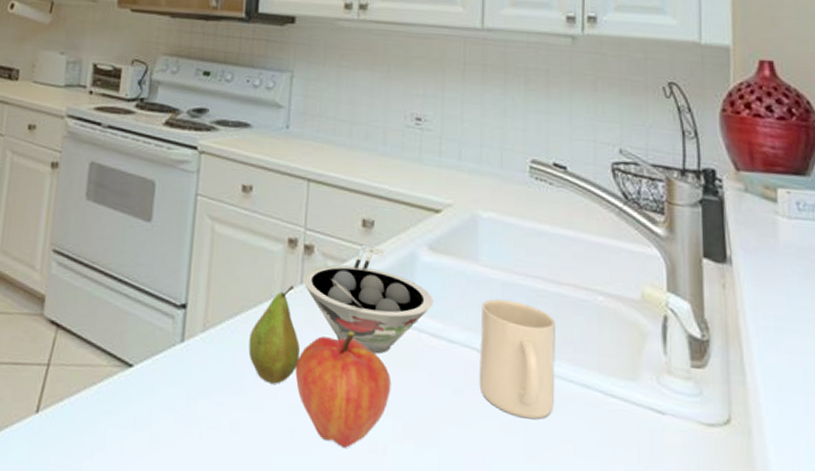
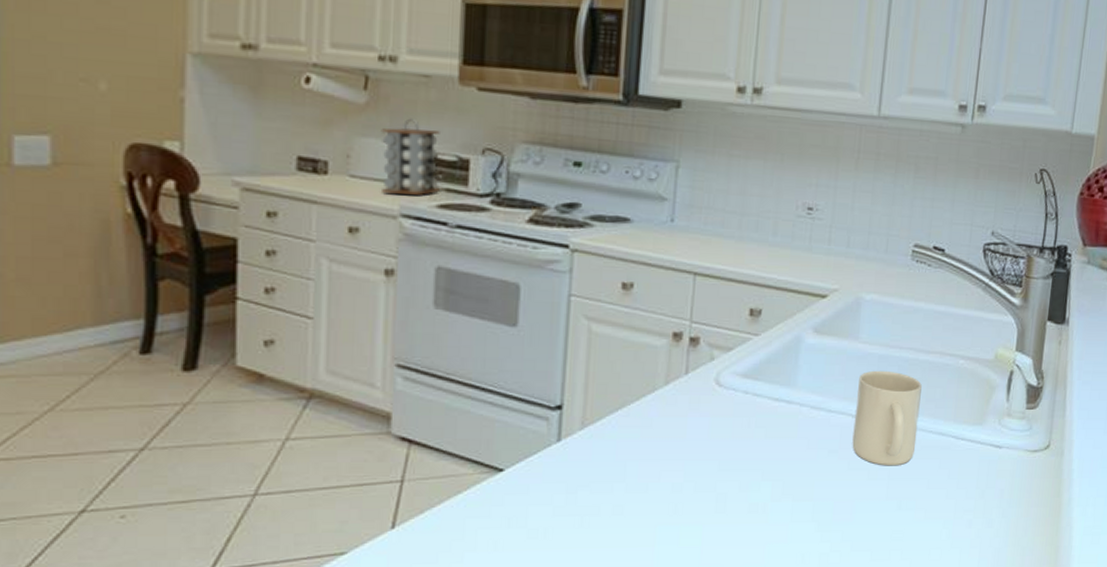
spice rack: none [55,35,101,100] -> present [381,118,440,196]
fruit: present [248,286,301,384] -> none [631,377,685,468]
fruit: present [295,331,392,448] -> none [679,412,773,512]
bowl: present [303,244,434,354] -> none [688,332,816,430]

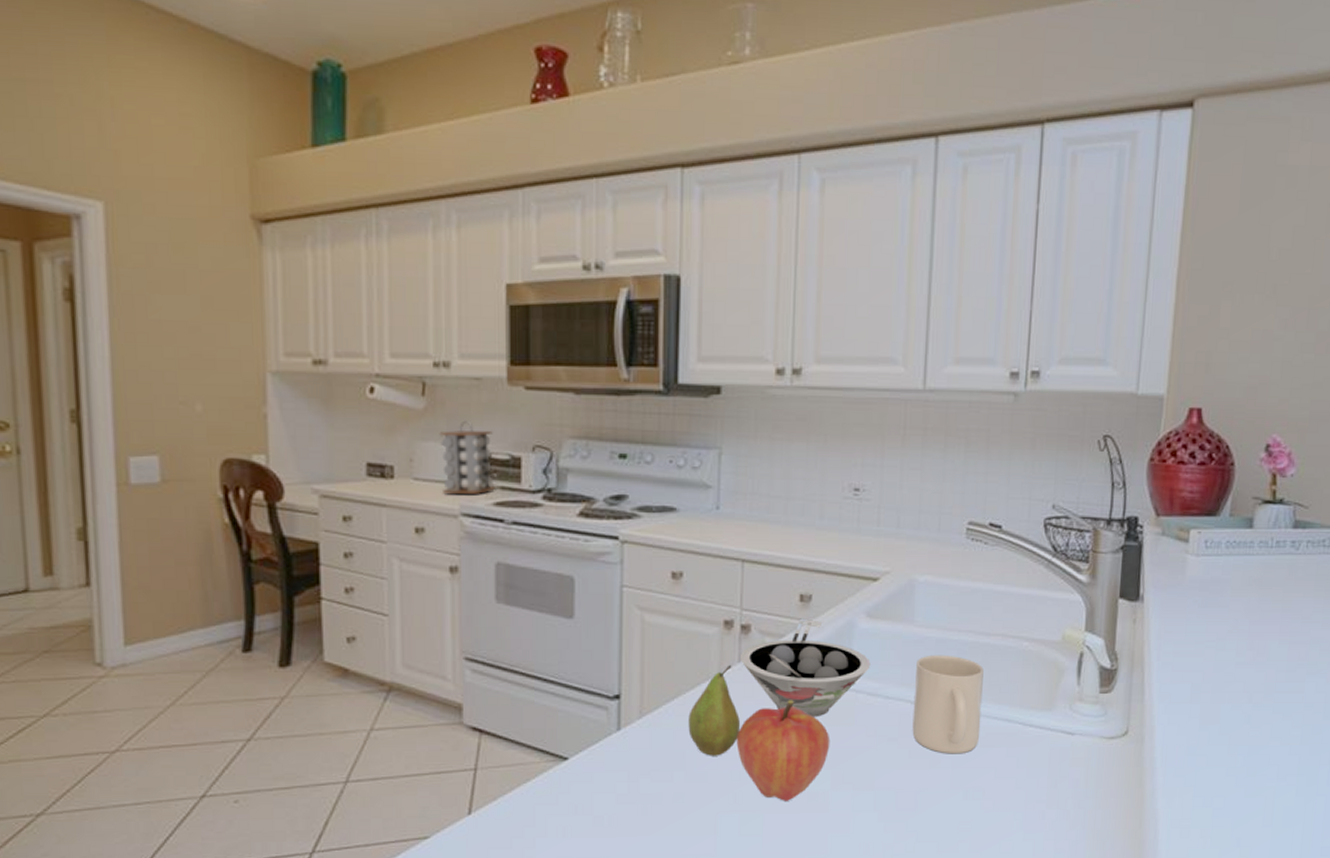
fruit: none [631,377,685,468] -> present [688,665,741,756]
fruit: none [679,412,773,512] -> present [736,700,830,801]
bowl: none [688,332,816,430] -> present [741,618,871,717]

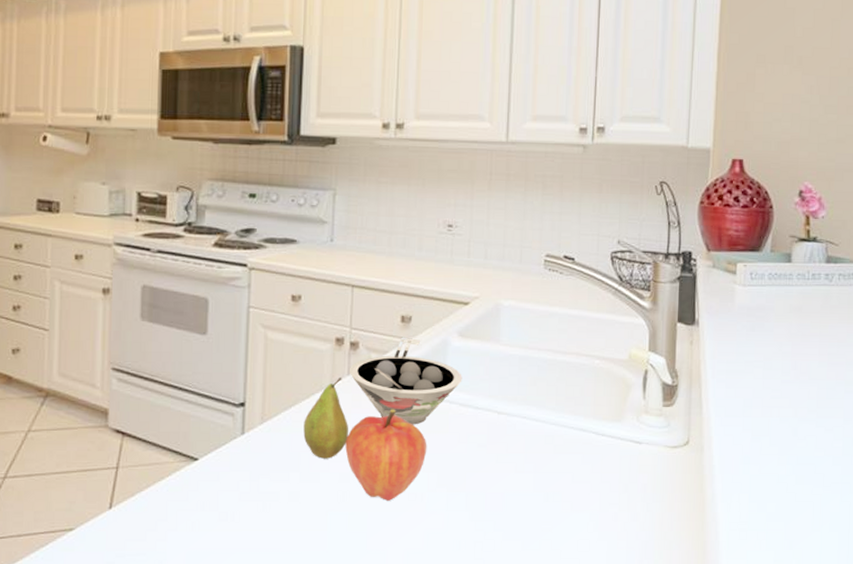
spice rack: present [439,420,495,495] -> none [99,164,144,228]
mug: present [912,655,984,754] -> none [499,370,561,460]

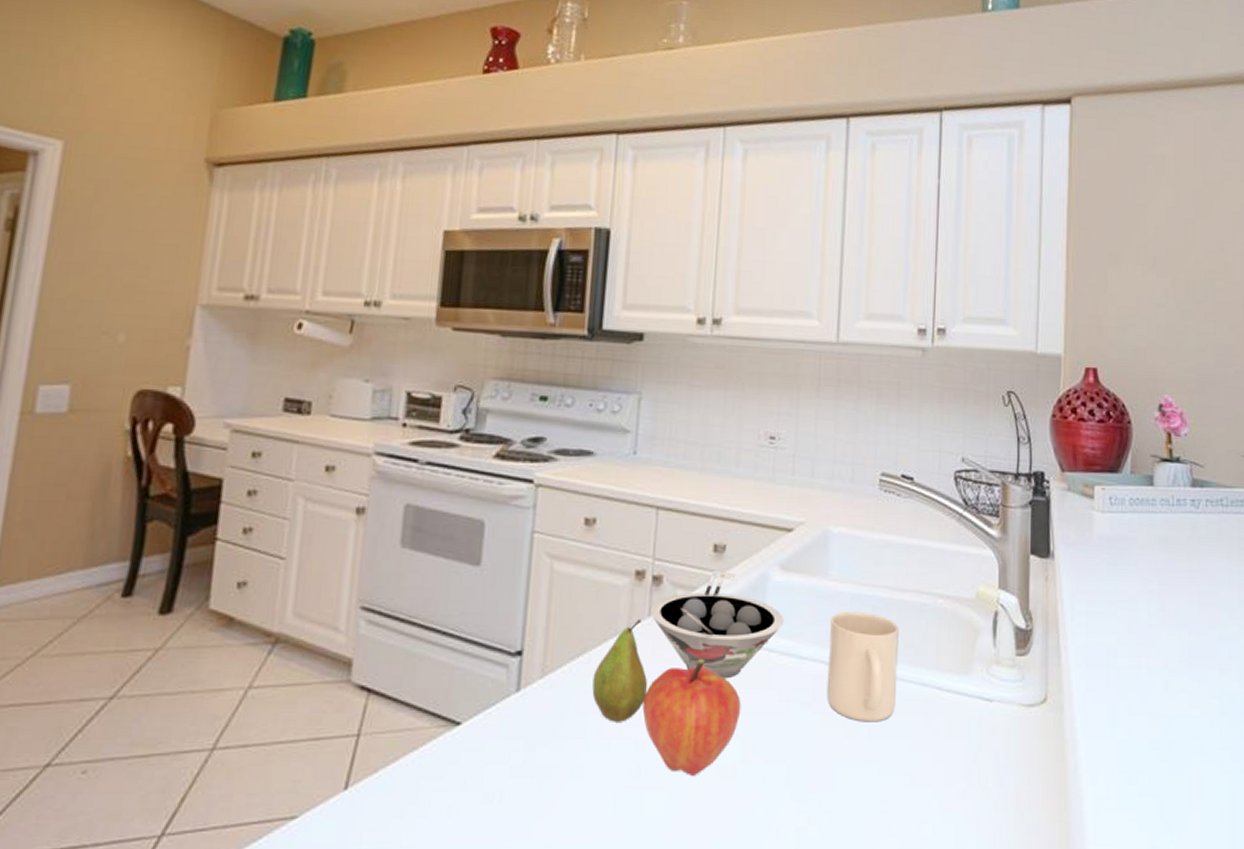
mug: none [499,370,561,460] -> present [826,611,899,722]

